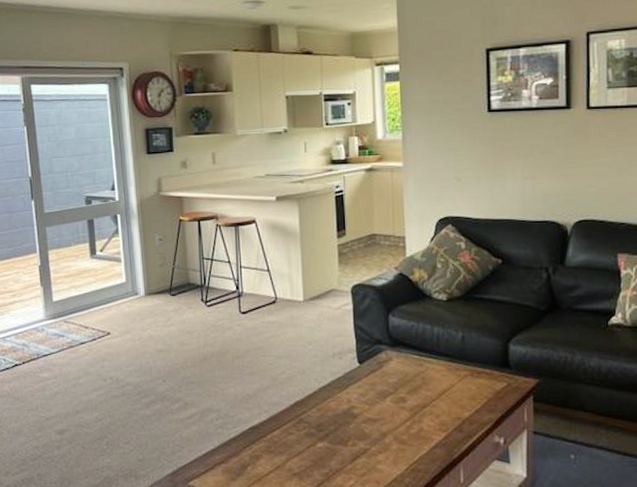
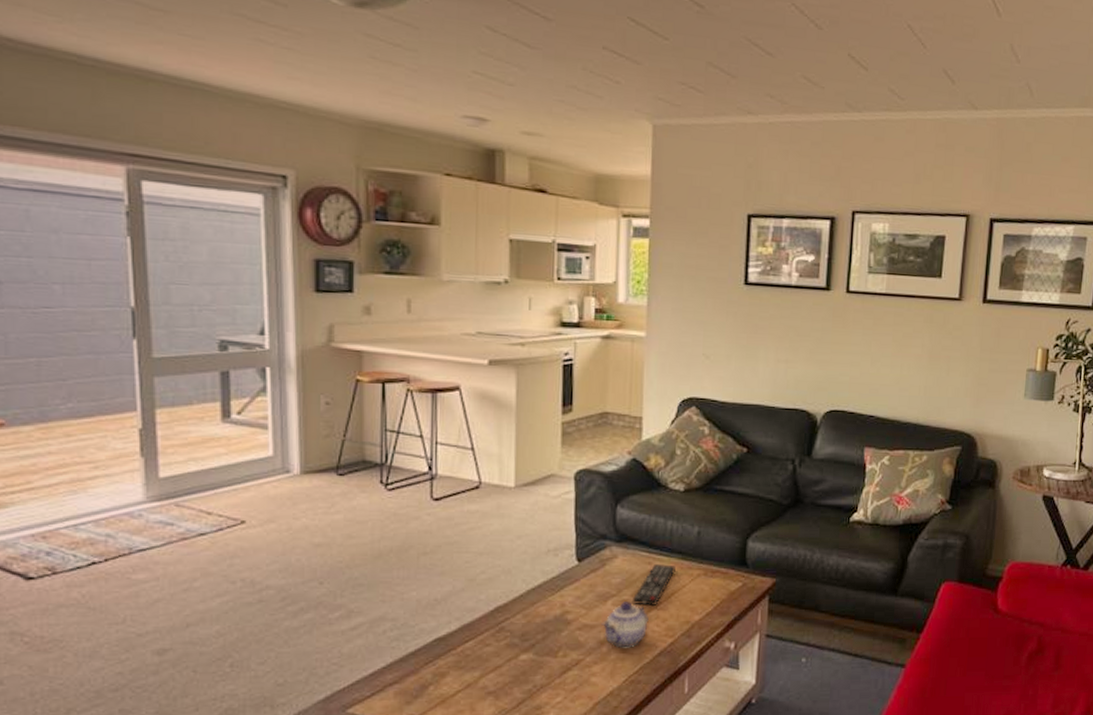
teapot: none [383,399,424,440] -> present [601,602,649,648]
remote control: none [407,366,444,404] -> present [632,564,676,607]

